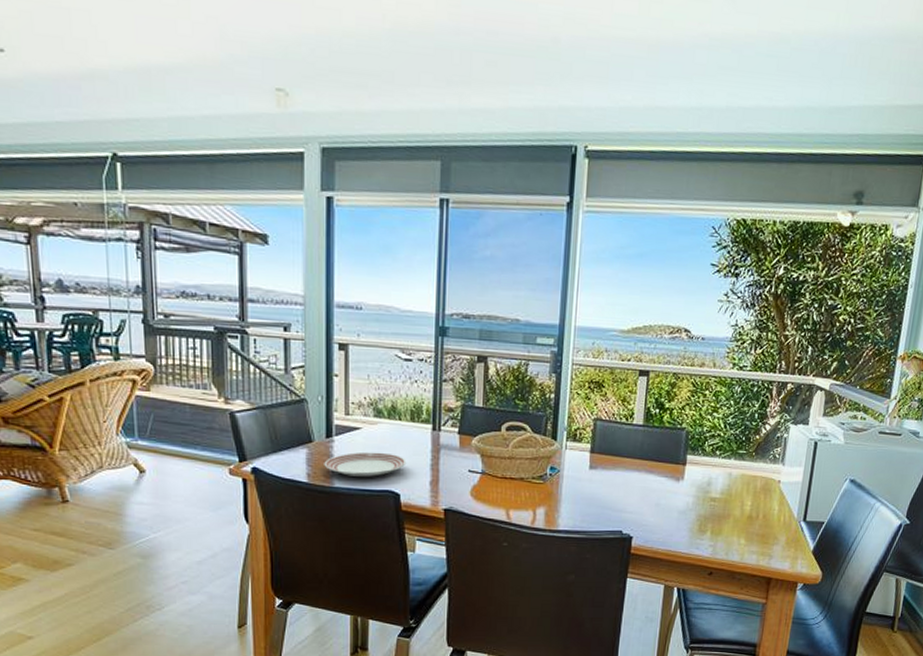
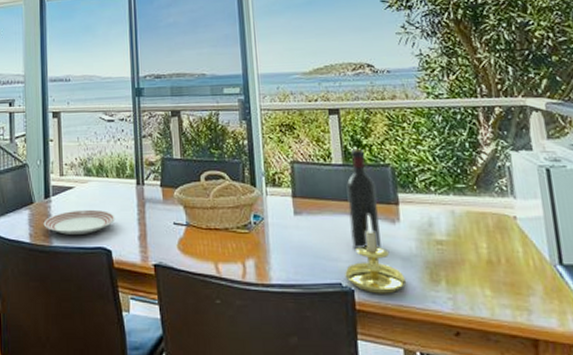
candle holder: none [626,472,679,541] -> present [345,214,407,294]
wine bottle: none [638,411,669,502] -> present [346,148,381,248]

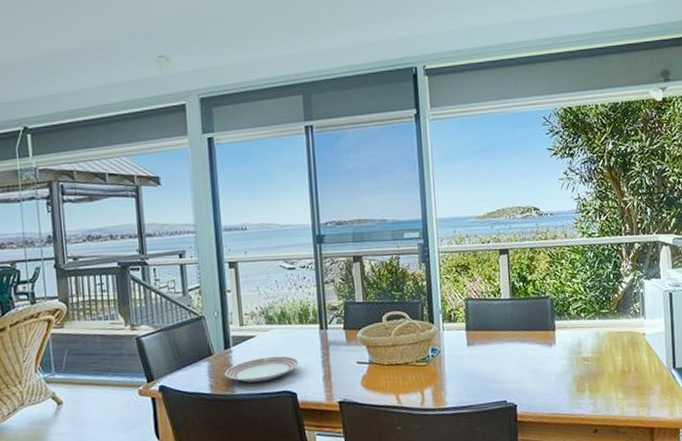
candle holder: present [345,214,407,294] -> none [509,340,559,407]
wine bottle: present [346,148,381,248] -> none [513,284,540,370]

